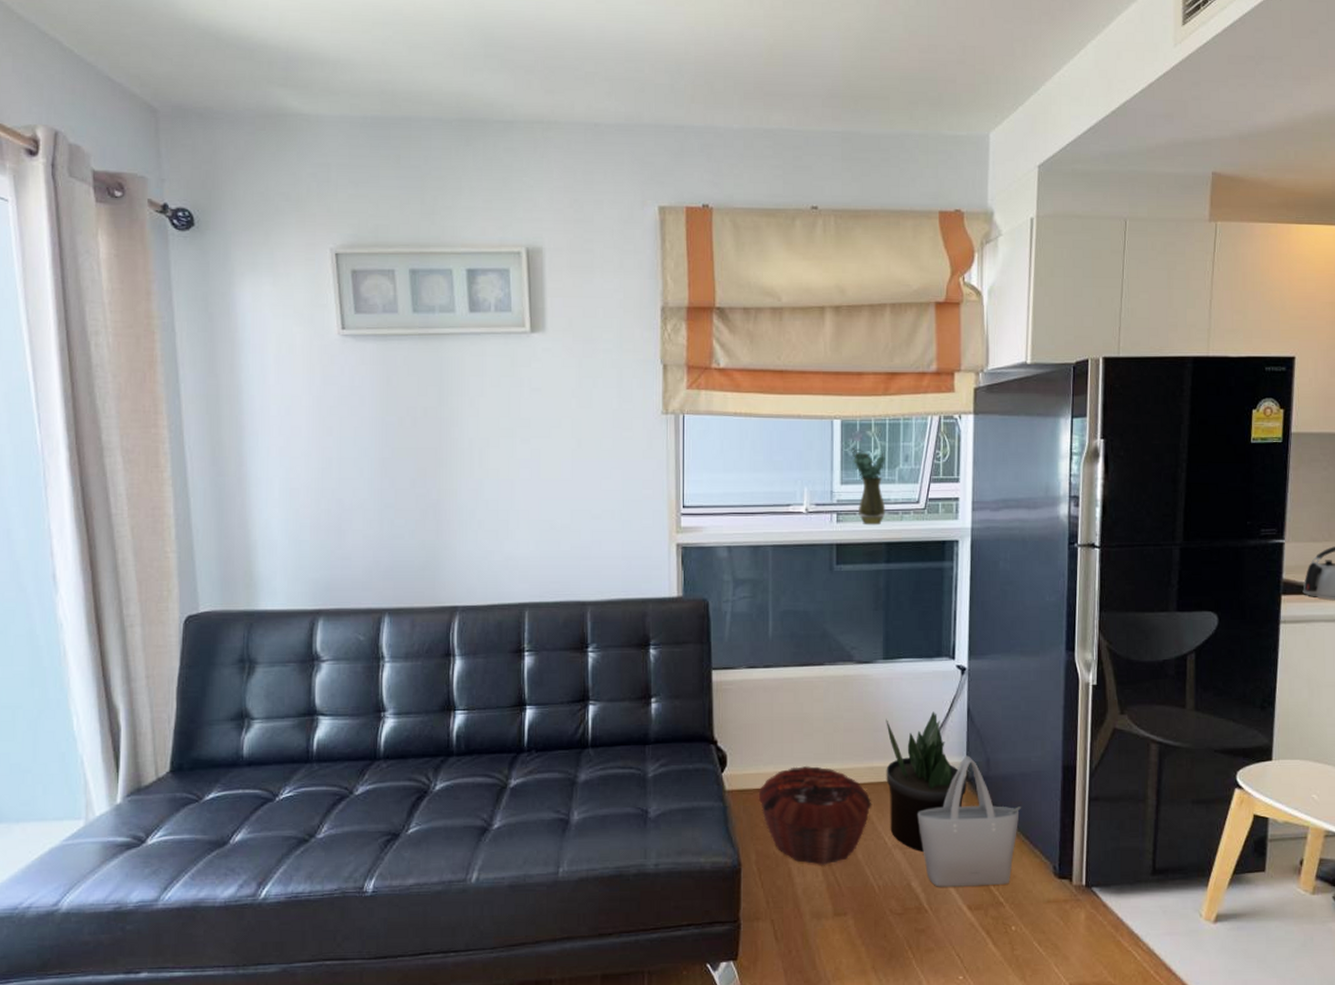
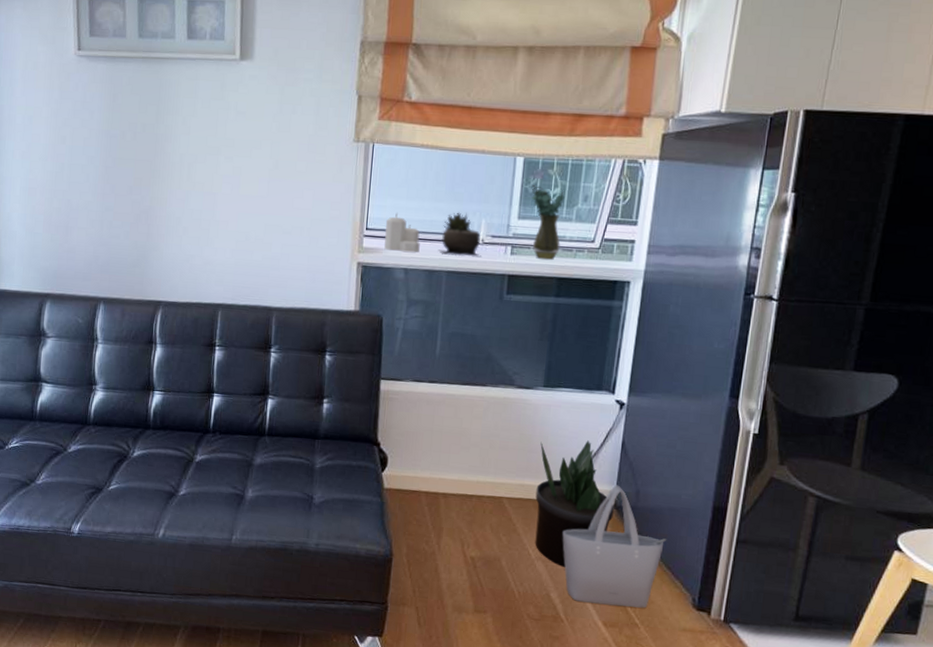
candle: none [704,486,742,529] -> present [384,212,420,254]
woven basket: present [758,765,872,866] -> none [413,475,520,567]
succulent plant: none [761,481,807,529] -> present [437,212,482,258]

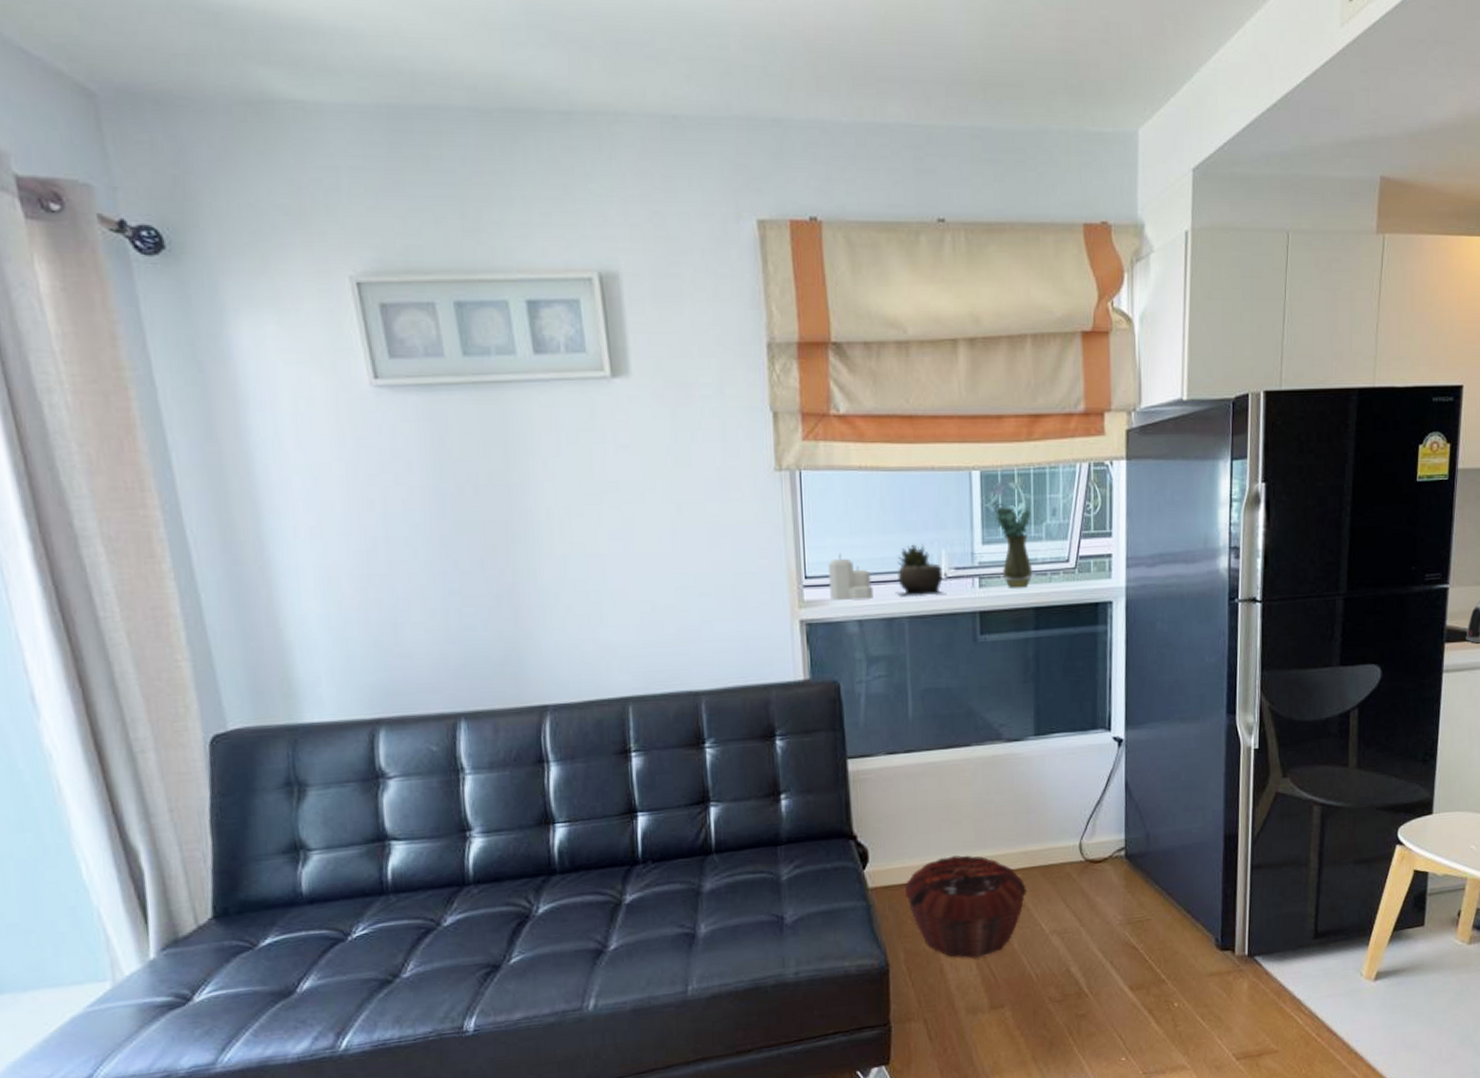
woven basket: none [413,475,520,567] -> present [904,854,1028,960]
planter: present [535,440,614,568] -> none [1039,788,1126,936]
shopping bag: present [562,485,667,608] -> none [1075,831,1183,970]

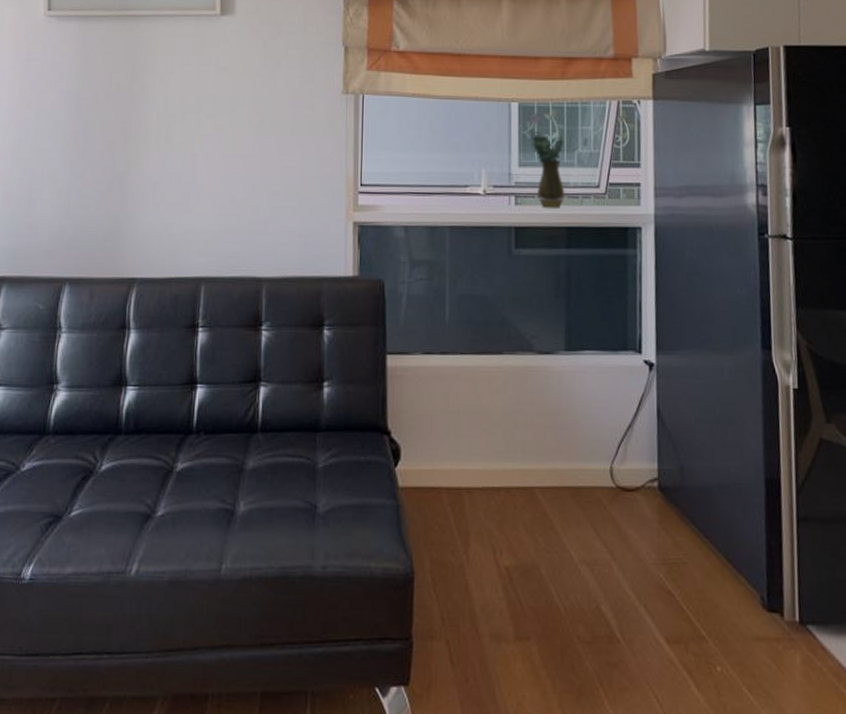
candle: present [829,552,873,602] -> none [381,165,419,209]
succulent plant: present [894,544,946,598] -> none [438,162,485,210]
woven basket: present [904,854,1028,960] -> none [433,463,556,580]

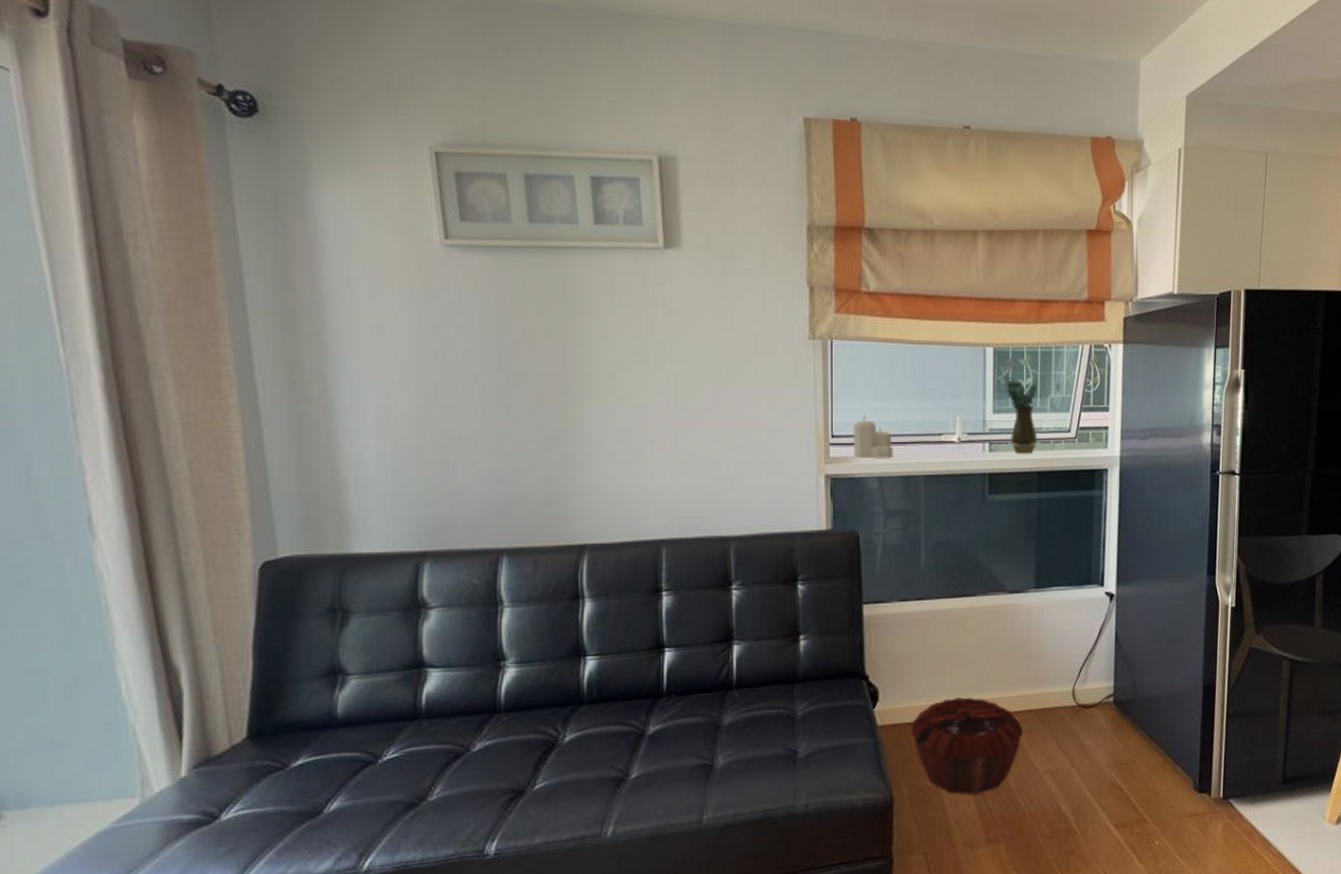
candle: none [381,165,419,209] -> present [854,415,893,459]
woven basket: none [433,463,556,580] -> present [910,696,1024,796]

